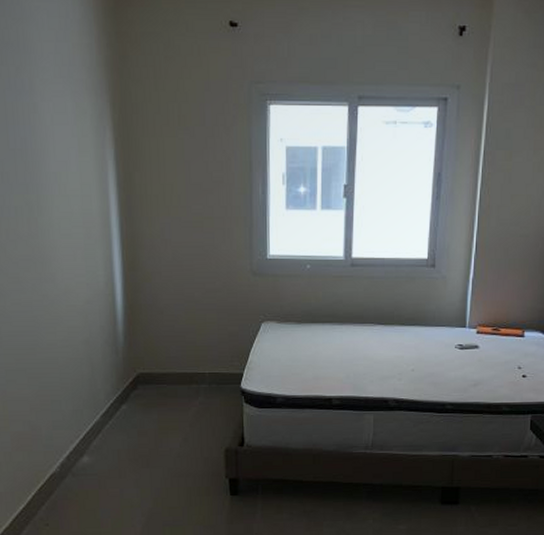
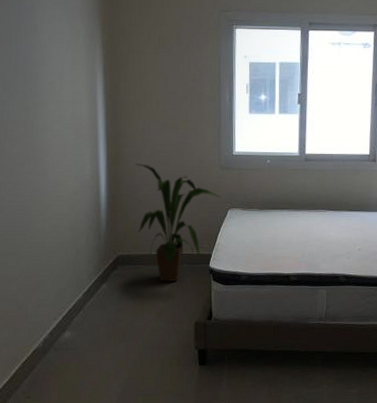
house plant: none [155,269,252,404] -> present [135,164,220,282]

